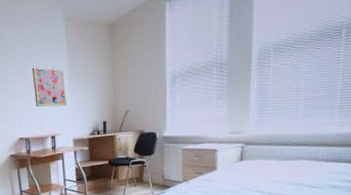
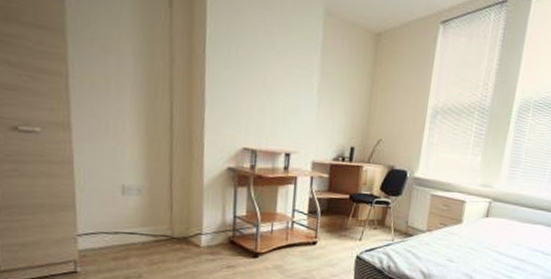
wall art: present [32,67,67,107] -> none [271,61,314,119]

